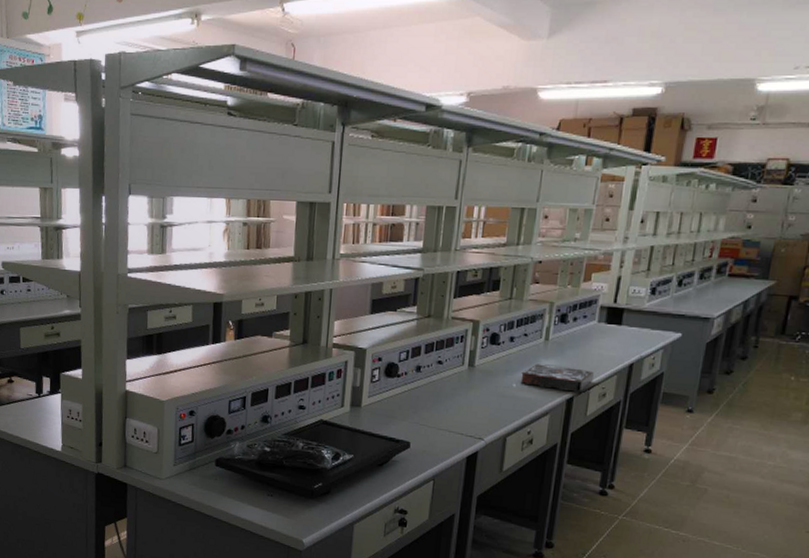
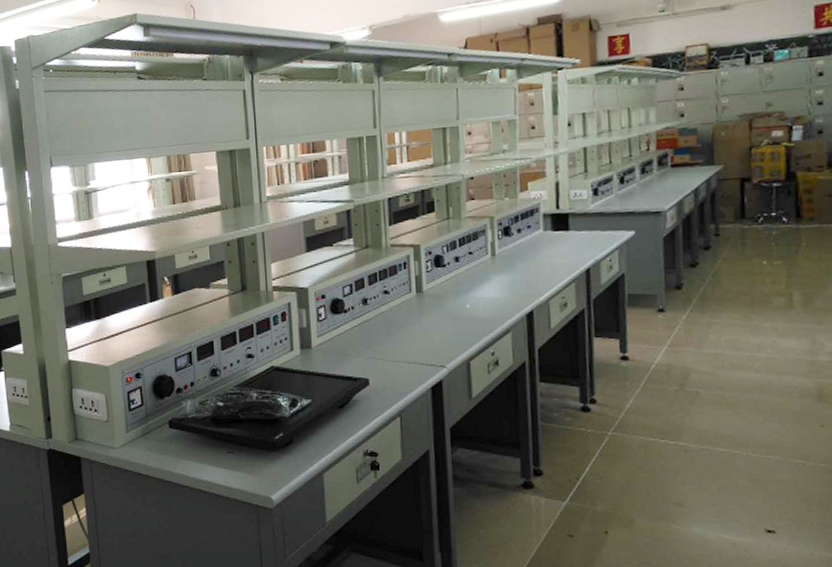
book: present [520,364,594,392] -> none [473,280,550,306]

